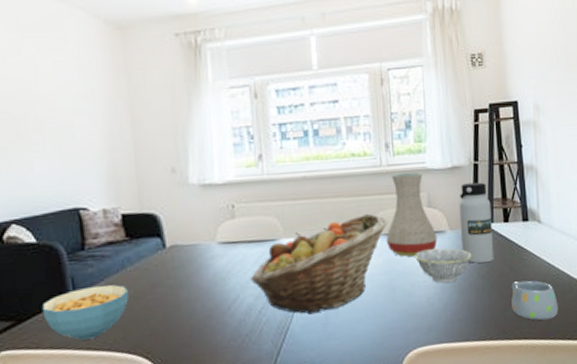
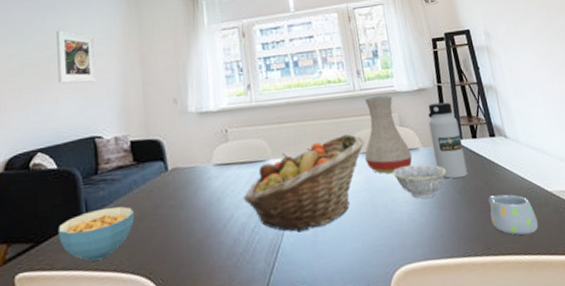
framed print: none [24,80,78,146] -> present [57,31,96,84]

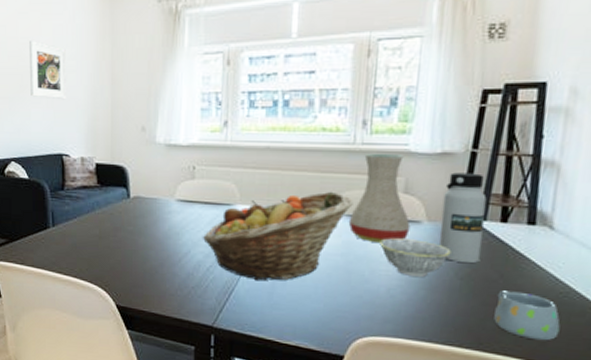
cereal bowl: present [58,206,134,261] -> none [28,221,95,265]

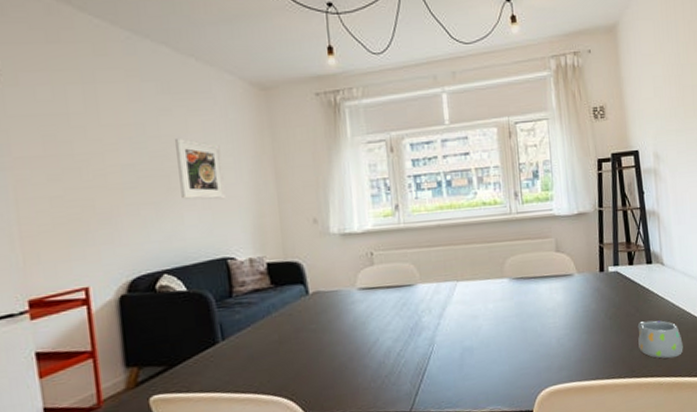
fruit basket: present [203,191,353,281] -> none [390,258,518,356]
vase: present [348,154,411,244] -> none [517,219,566,300]
bowl: present [380,238,451,277] -> none [545,290,599,324]
water bottle: present [439,172,487,264] -> none [585,227,621,305]

